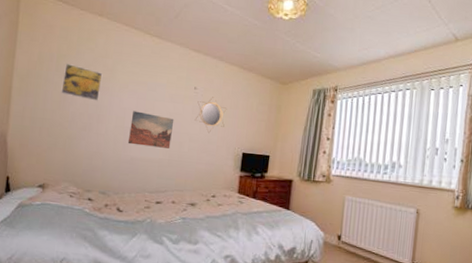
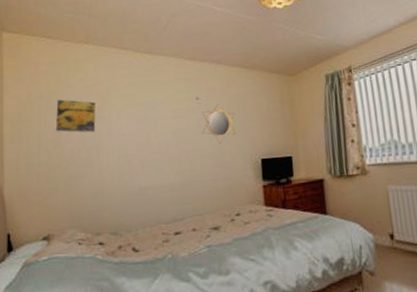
wall art: present [127,111,174,149] -> none [133,135,181,173]

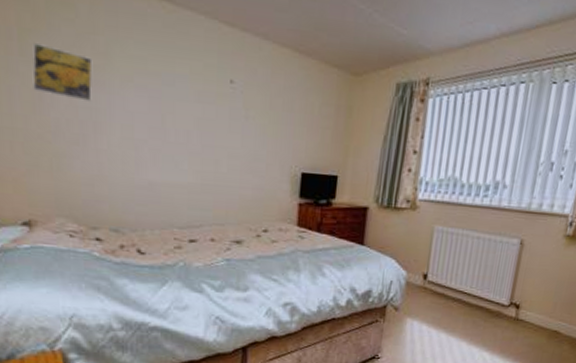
home mirror: present [202,104,236,145] -> none [233,94,279,148]

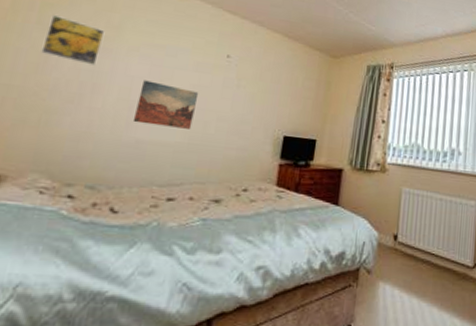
wall art: none [141,115,205,169] -> present [132,80,199,129]

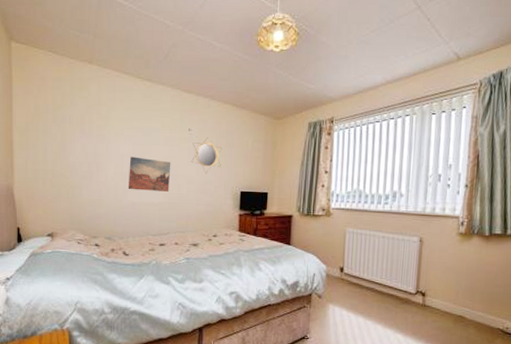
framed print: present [41,15,105,66] -> none [60,114,98,149]
home mirror: none [225,67,267,112] -> present [191,137,223,175]

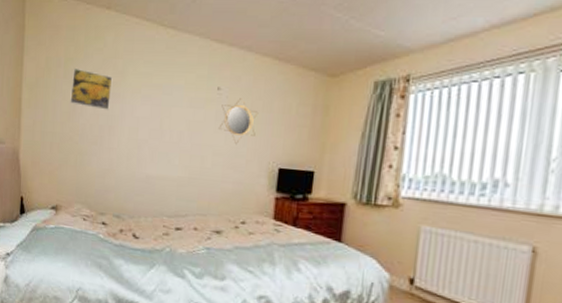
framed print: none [60,114,98,149] -> present [70,69,113,110]
wall art: present [127,156,171,192] -> none [142,120,195,164]

